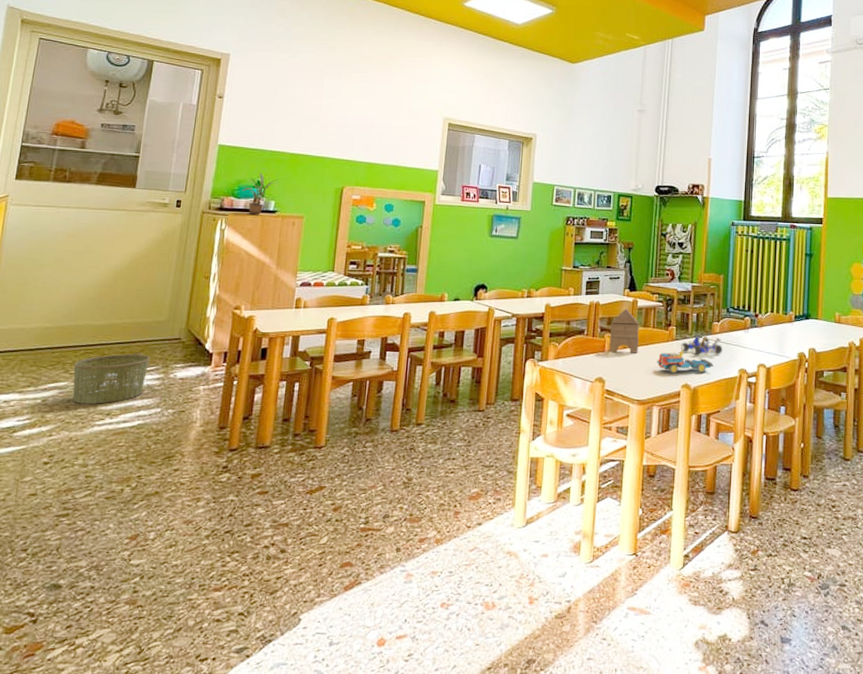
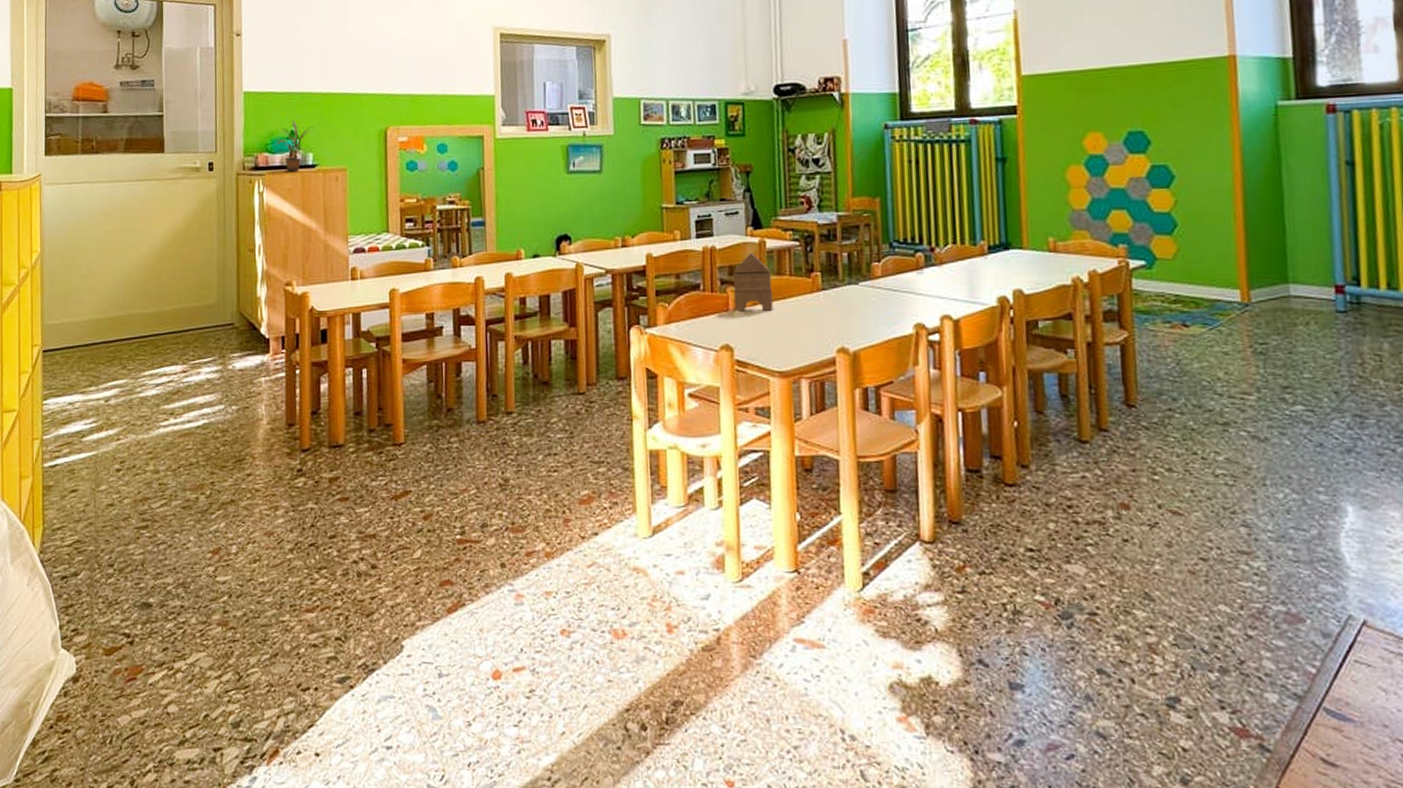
basket: present [72,351,151,404] -> none [130,341,206,403]
toy truck: present [657,350,714,374] -> none [800,302,879,335]
toy car: present [681,334,722,356] -> none [830,280,888,310]

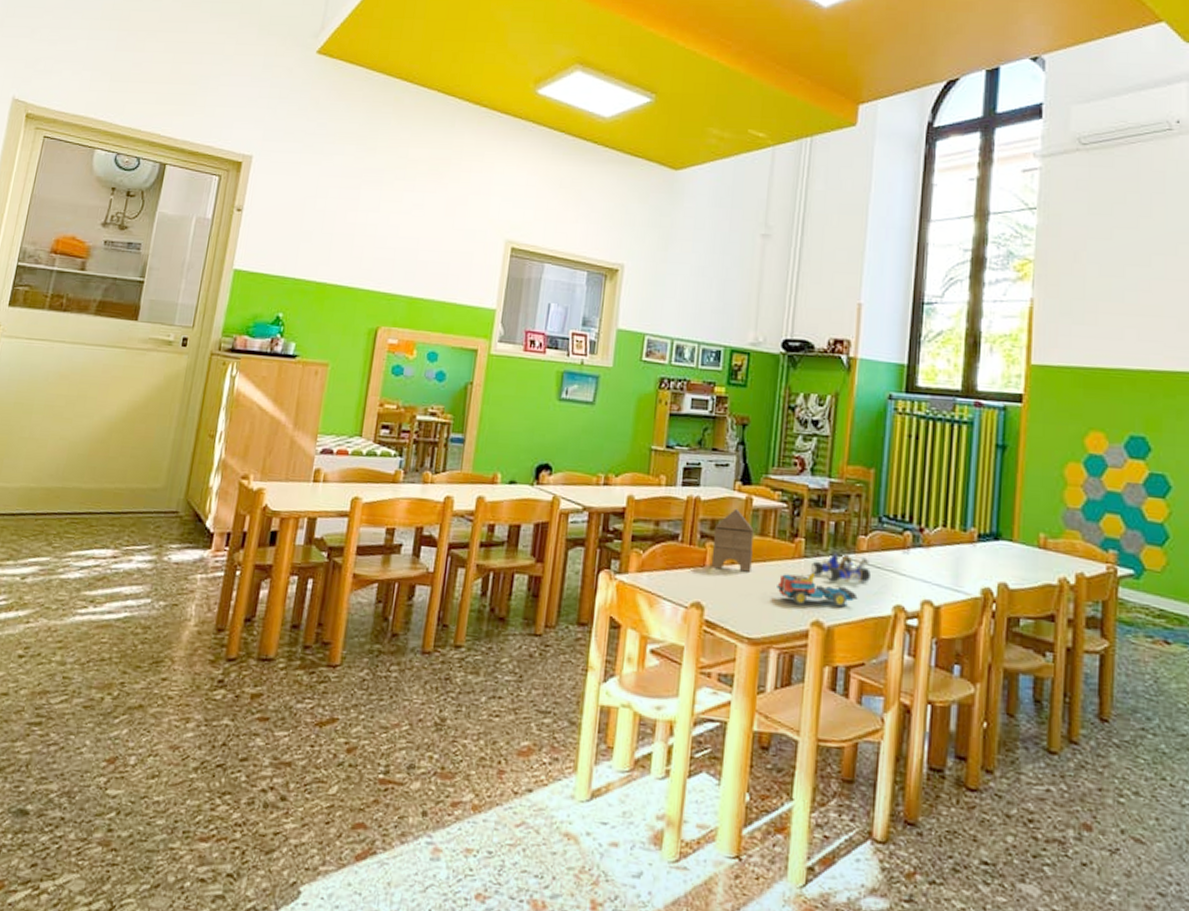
potted plant: present [275,120,321,173] -> none [258,305,309,361]
toy truck: none [800,302,879,335] -> present [777,572,858,607]
toy car: none [830,280,888,310] -> present [811,551,871,583]

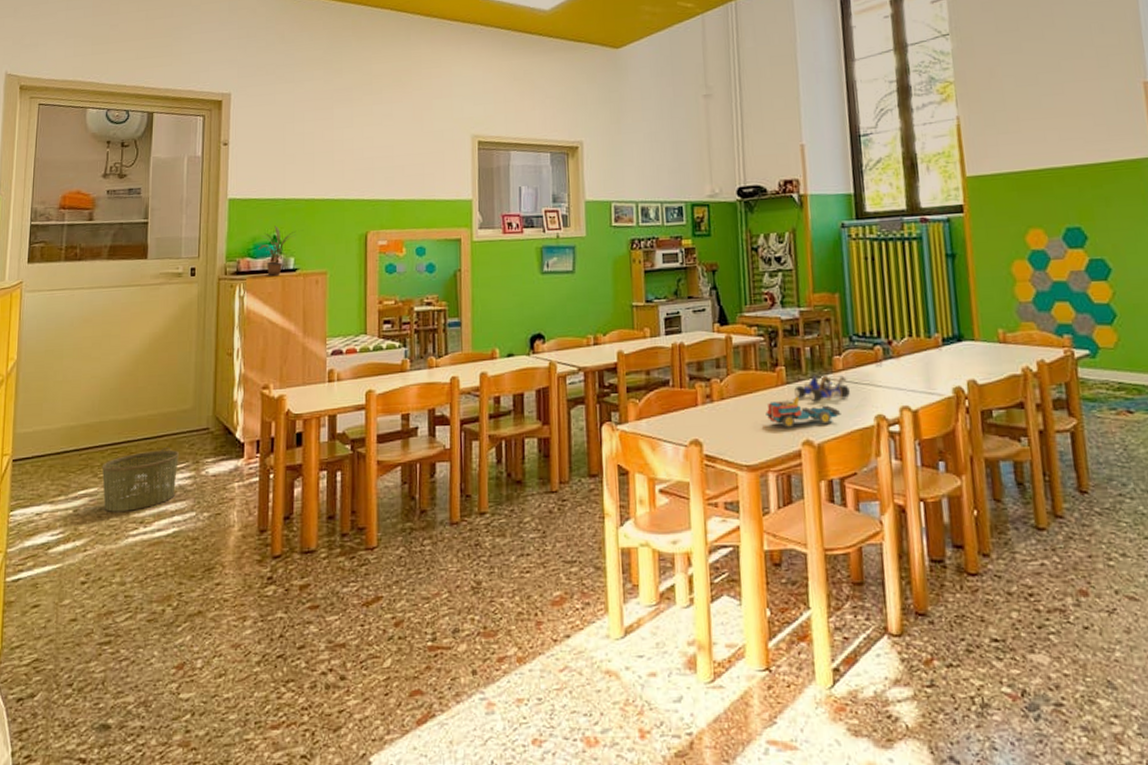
basket: none [54,525,143,588] -> present [101,447,180,512]
potted plant: none [258,305,309,361] -> present [257,225,303,277]
toy blocks: present [711,508,754,572] -> none [700,348,740,407]

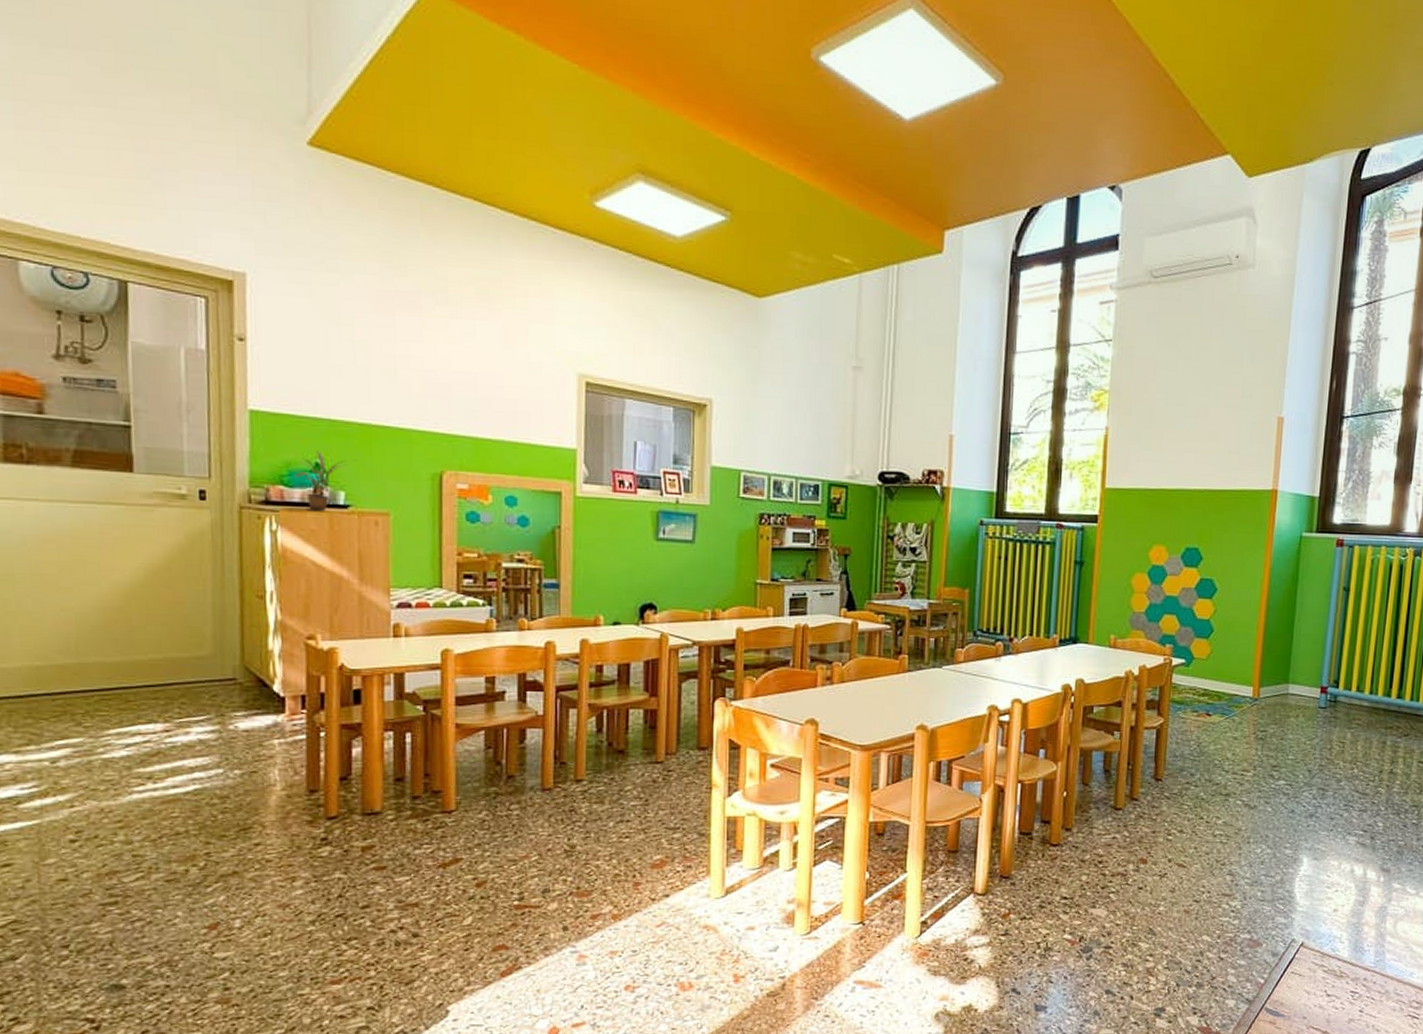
basket: present [101,447,180,512] -> none [86,696,197,765]
toy truck: present [766,396,841,428] -> none [884,683,957,713]
toy car: present [794,374,850,403] -> none [915,664,967,691]

